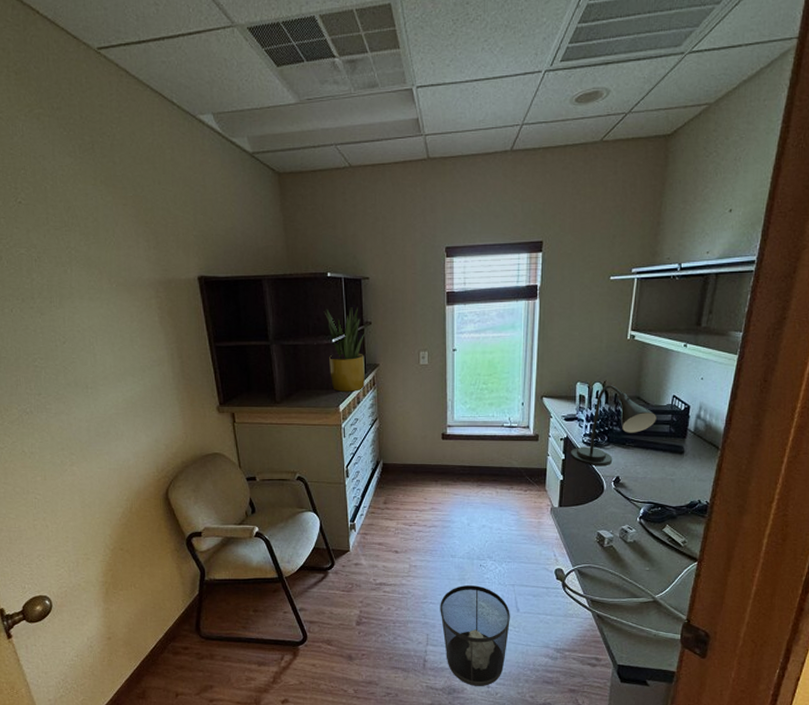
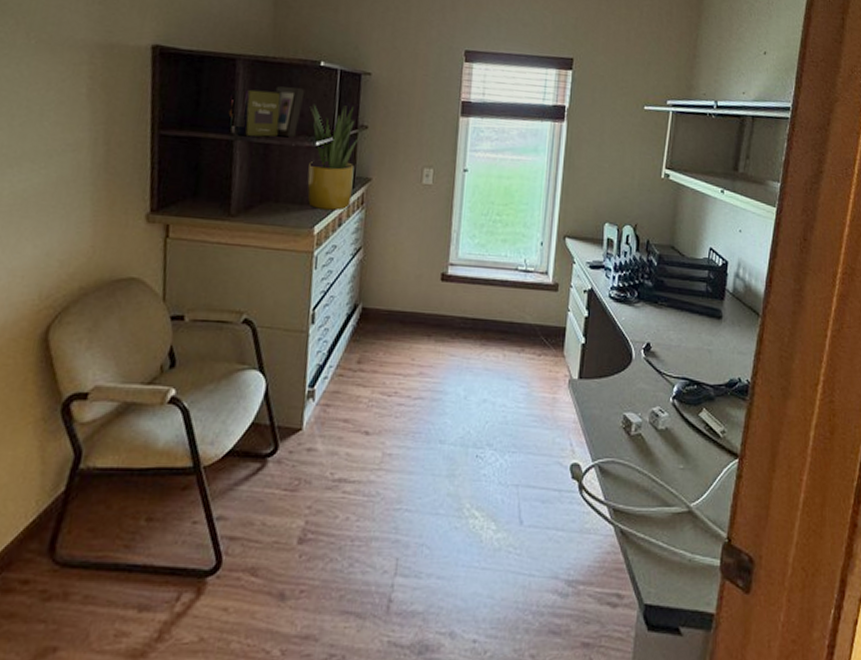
books: none [261,303,302,341] -> present [228,88,281,137]
picture frame: none [295,296,319,338] -> present [275,86,305,138]
waste bin: present [440,585,510,686] -> none [417,485,511,640]
desk lamp: present [570,385,657,467] -> none [594,229,692,329]

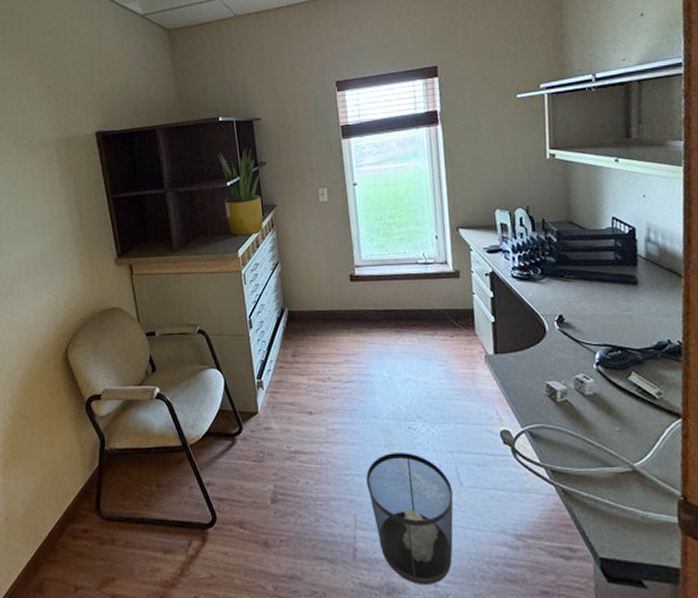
books: present [228,88,281,137] -> none [156,149,197,188]
picture frame: present [275,86,305,138] -> none [188,141,212,183]
waste bin: none [417,485,511,640] -> present [366,453,454,584]

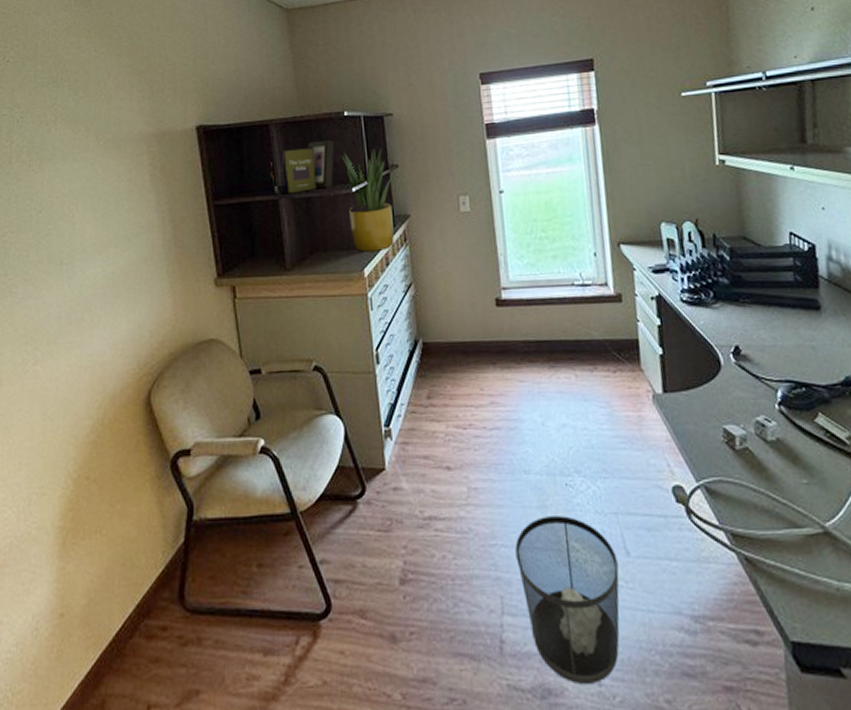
books: none [156,149,197,188] -> present [268,148,316,194]
picture frame: none [188,141,212,183] -> present [307,139,335,189]

